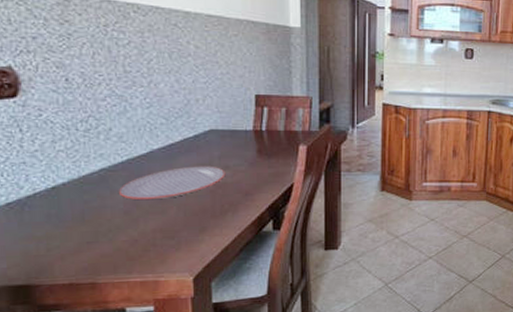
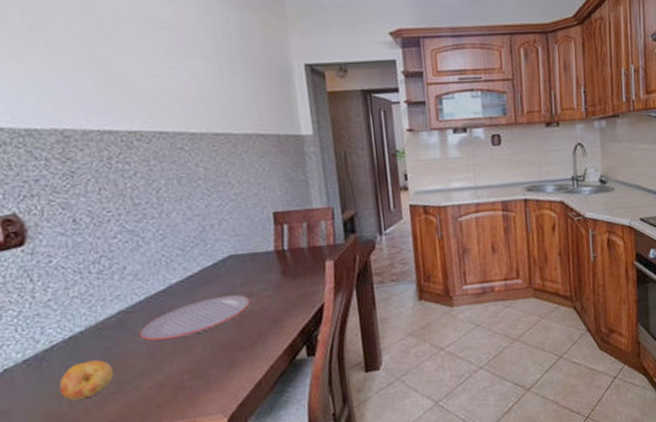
fruit: none [38,210,90,246] -> present [59,359,113,401]

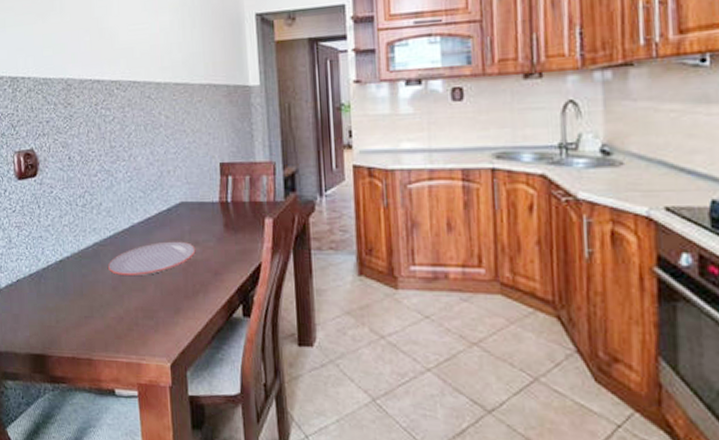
fruit: present [59,359,113,401] -> none [51,284,87,318]

